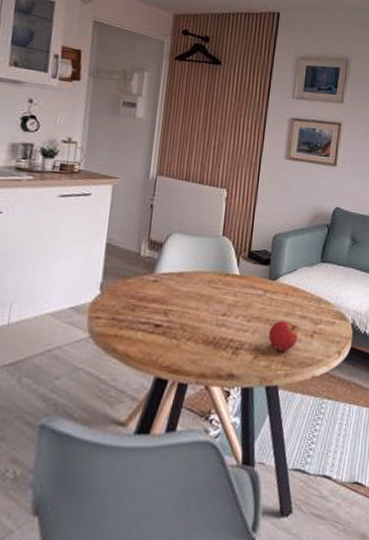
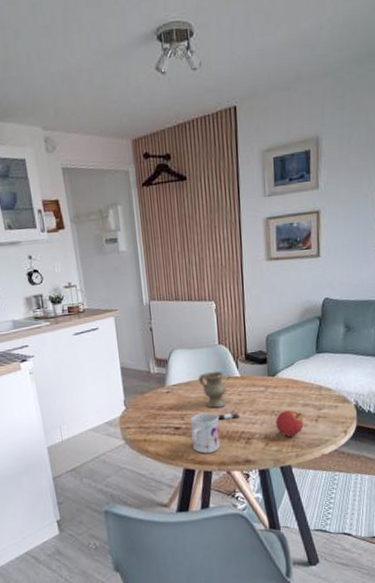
mug: none [171,310,209,361] -> present [190,412,221,453]
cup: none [193,264,231,322] -> present [199,371,240,420]

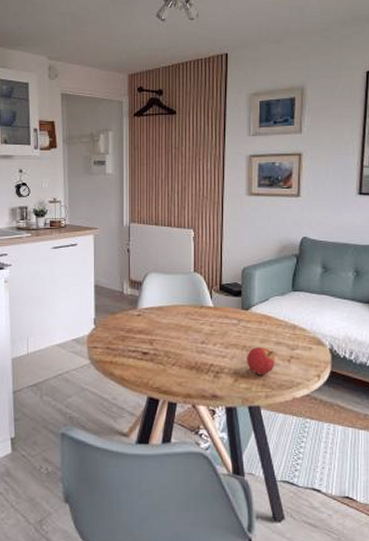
mug: present [190,412,221,453] -> none [159,340,189,383]
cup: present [199,371,240,420] -> none [171,298,210,349]

